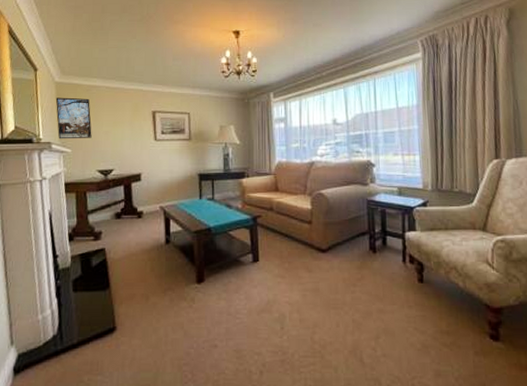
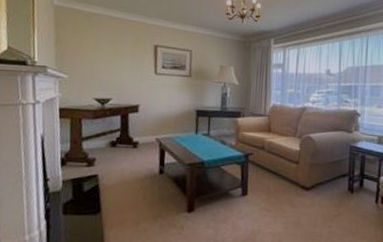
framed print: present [55,97,92,140] -> none [53,21,91,66]

